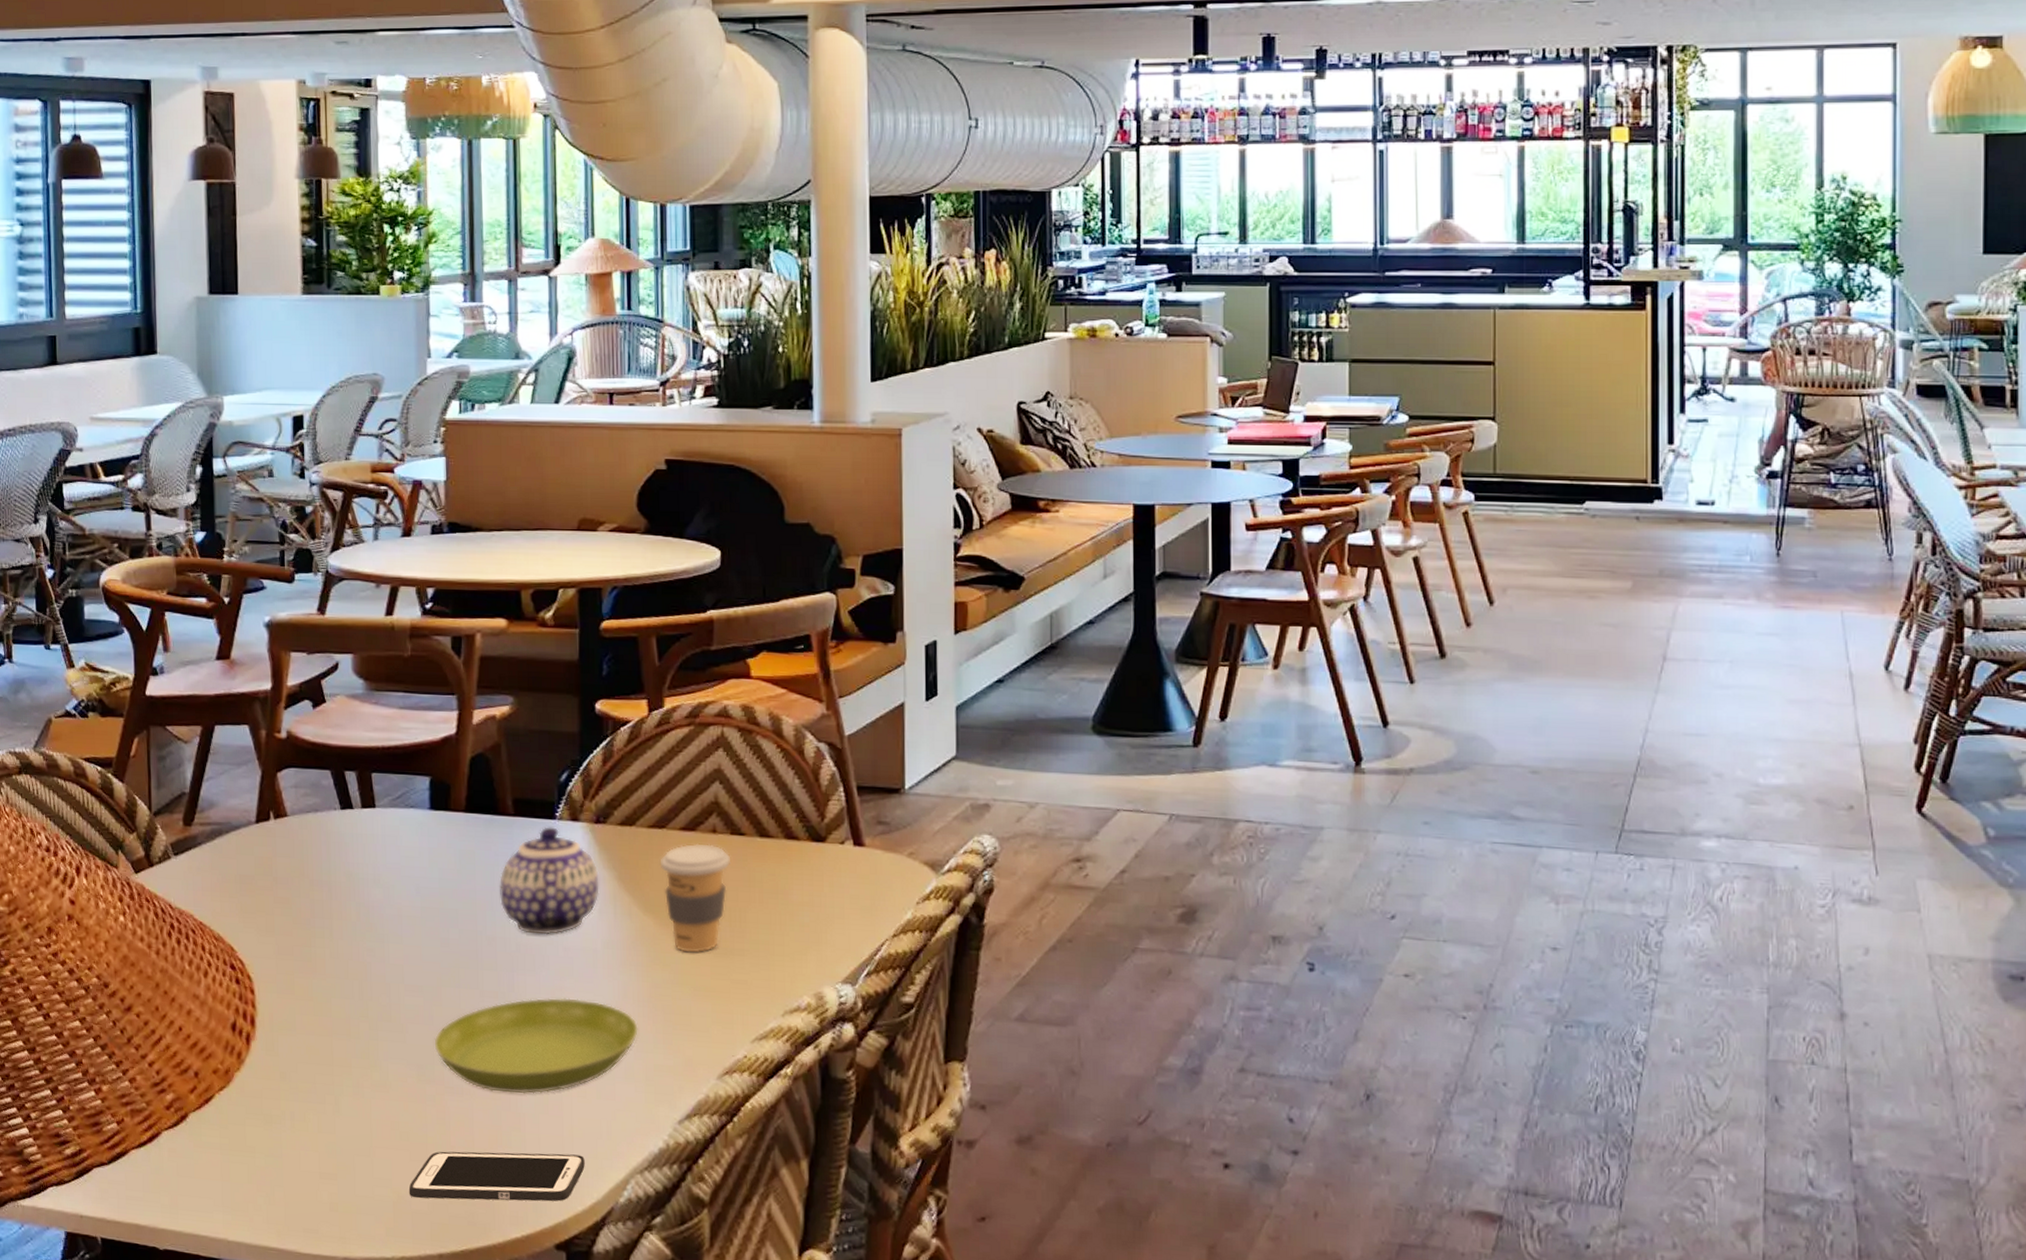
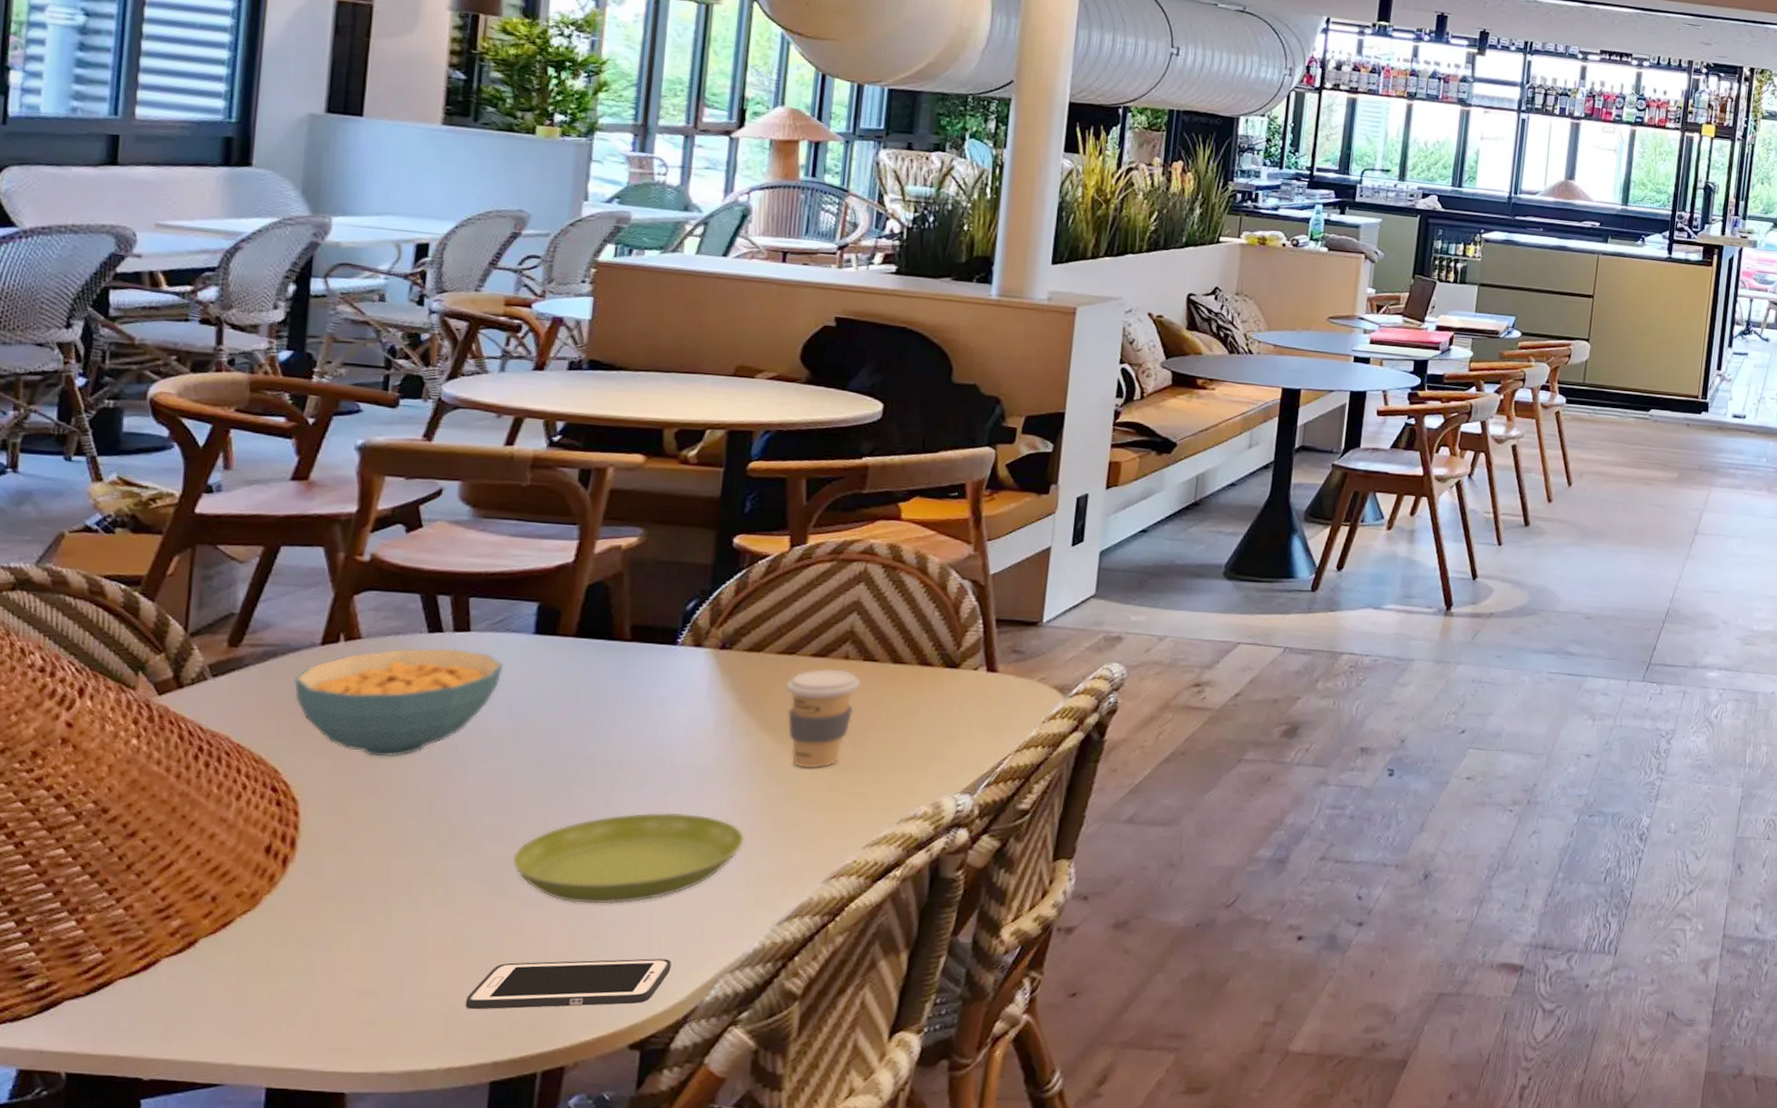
cereal bowl: none [238,824,407,936] -> present [294,647,504,757]
teapot: present [499,827,599,935] -> none [605,652,719,754]

